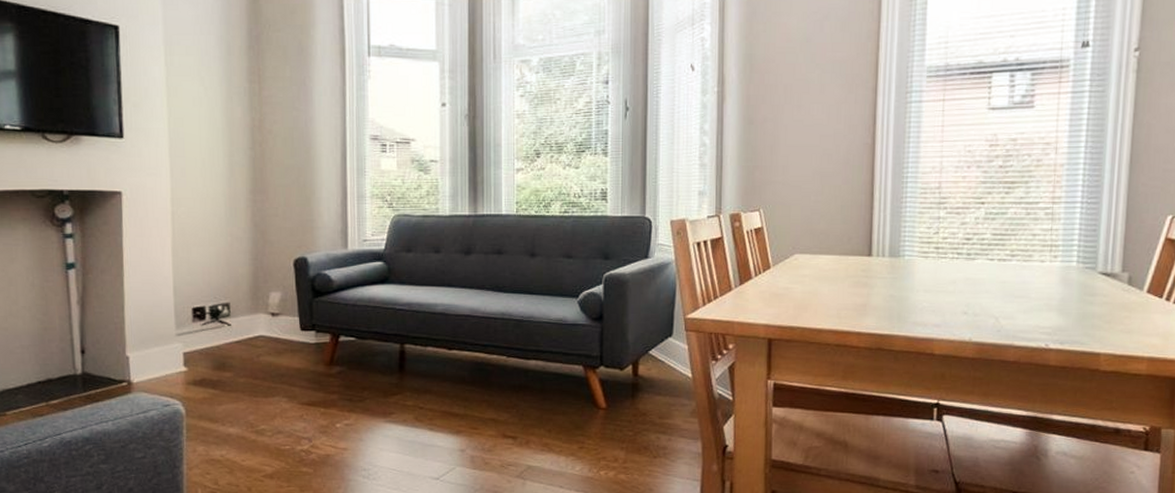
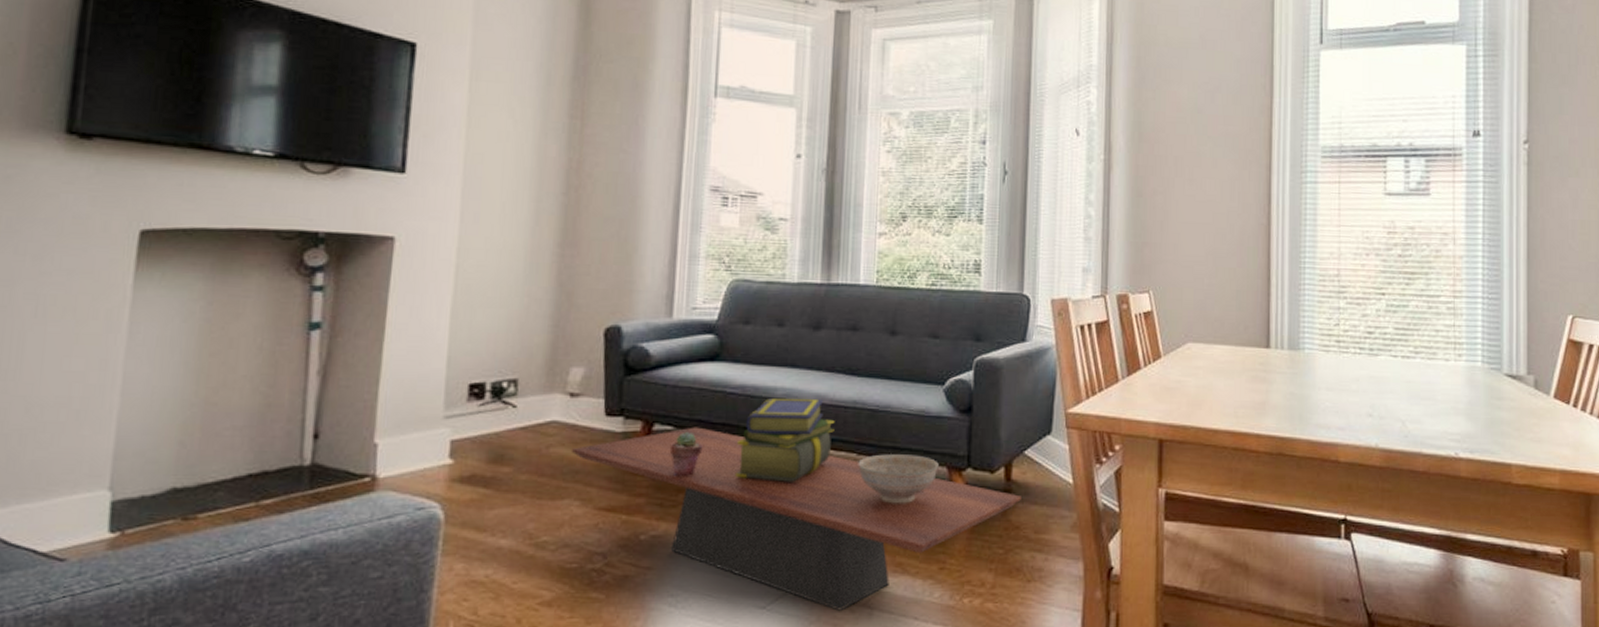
coffee table: none [276,337,647,481] -> present [571,427,1021,611]
potted succulent: none [353,342,380,377] -> present [669,432,703,476]
stack of books: none [407,312,487,380] -> present [734,398,835,482]
decorative bowl: none [508,356,576,397] -> present [858,454,939,504]

